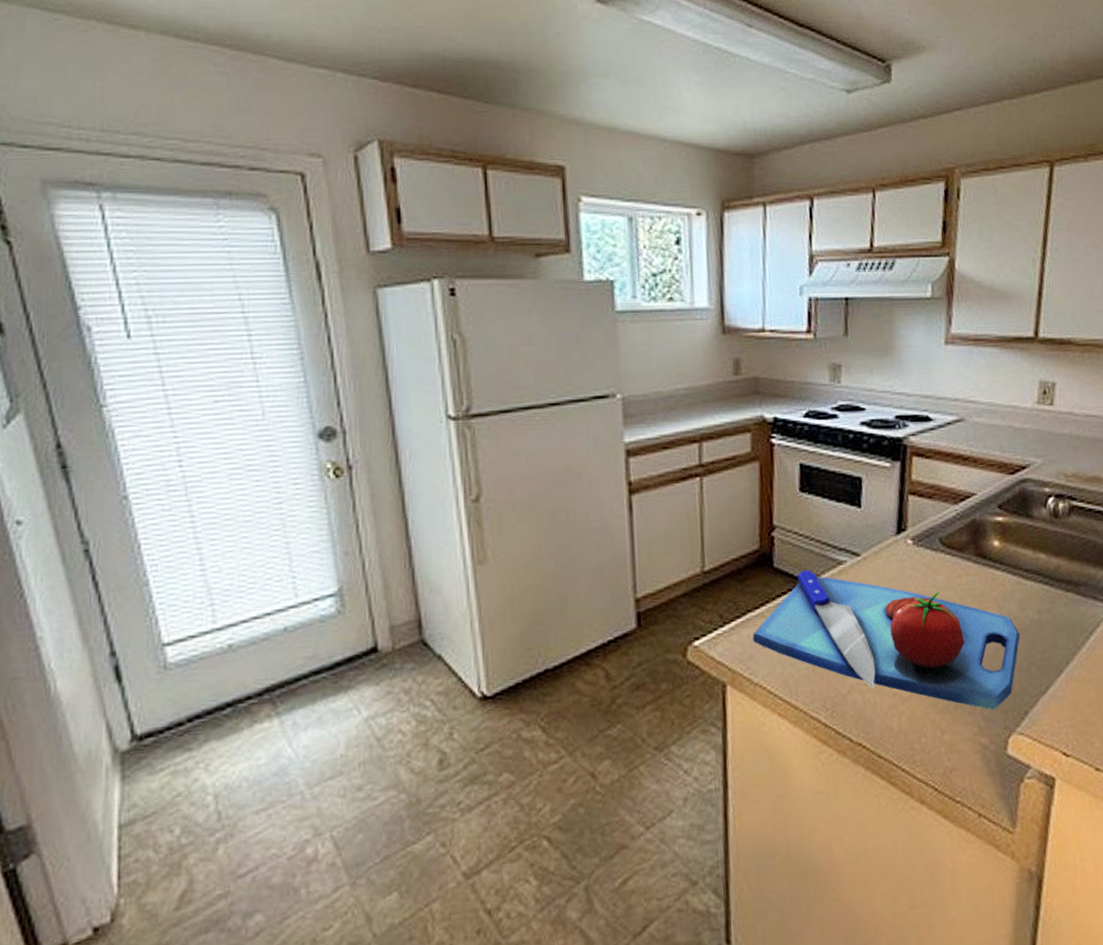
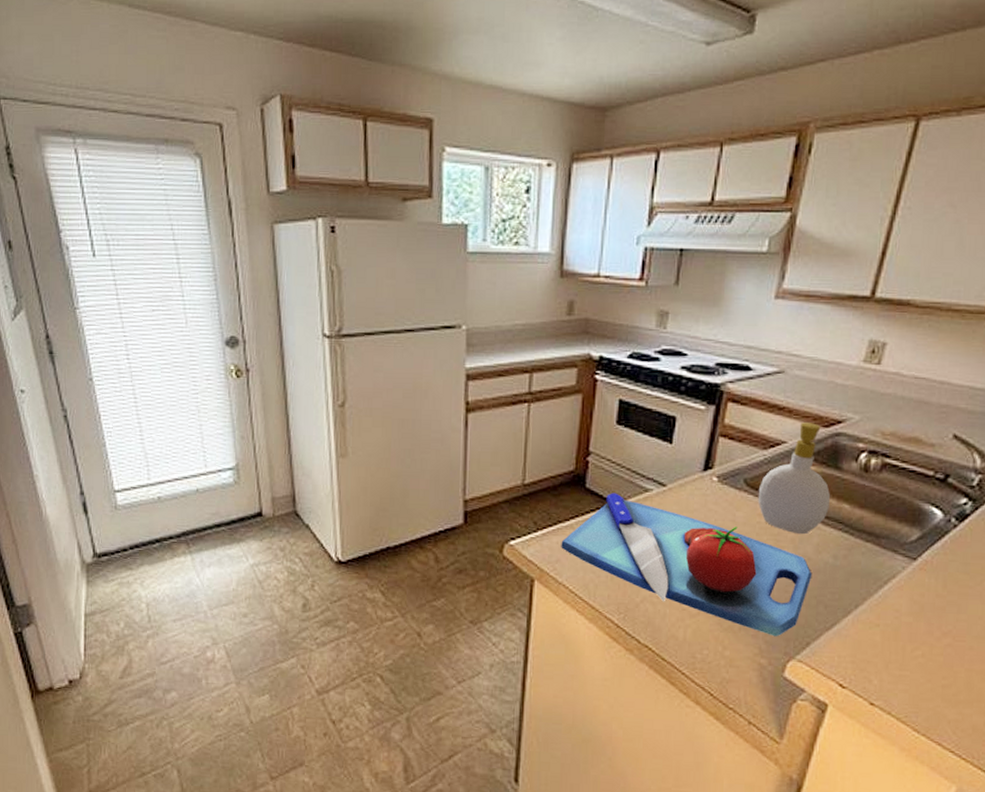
soap bottle: none [954,471,1027,593] -> present [757,422,831,535]

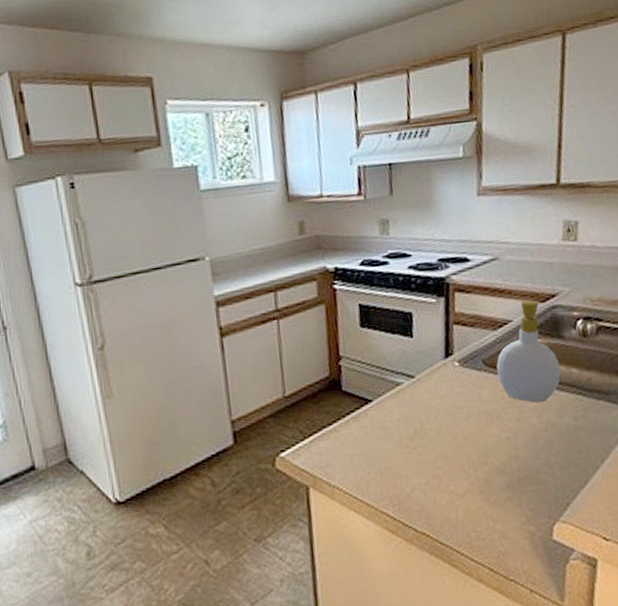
chopping board: present [561,493,813,637] -> none [328,391,559,503]

